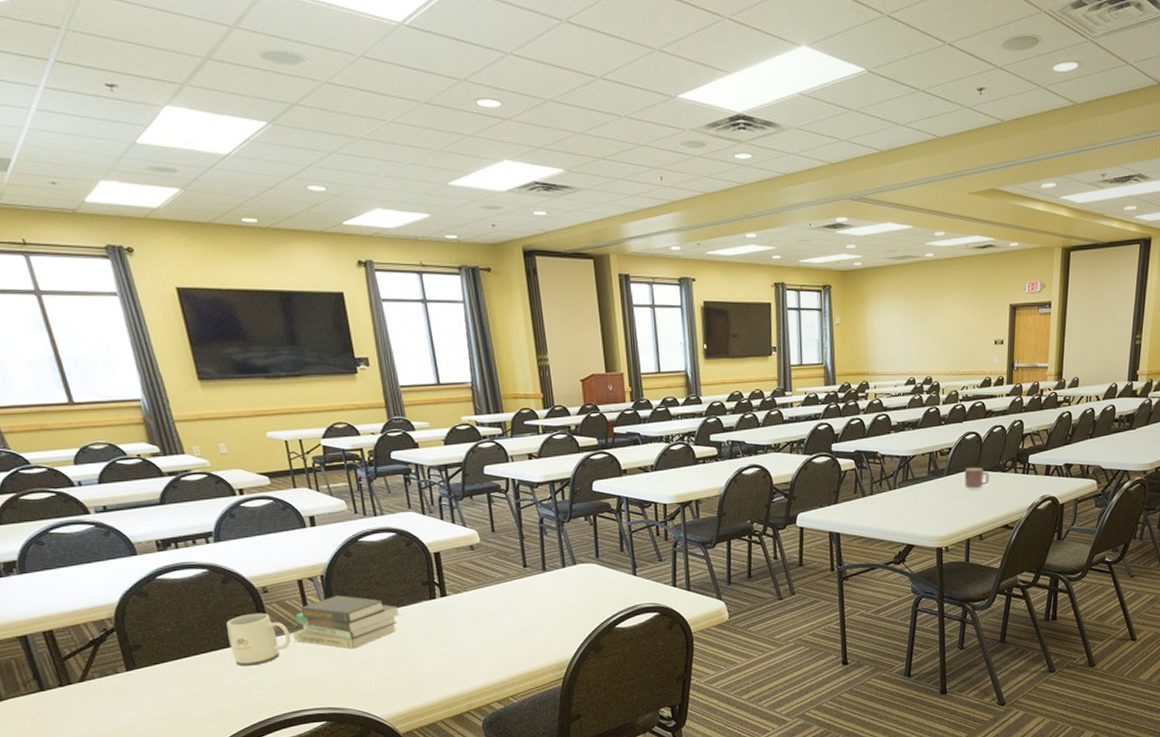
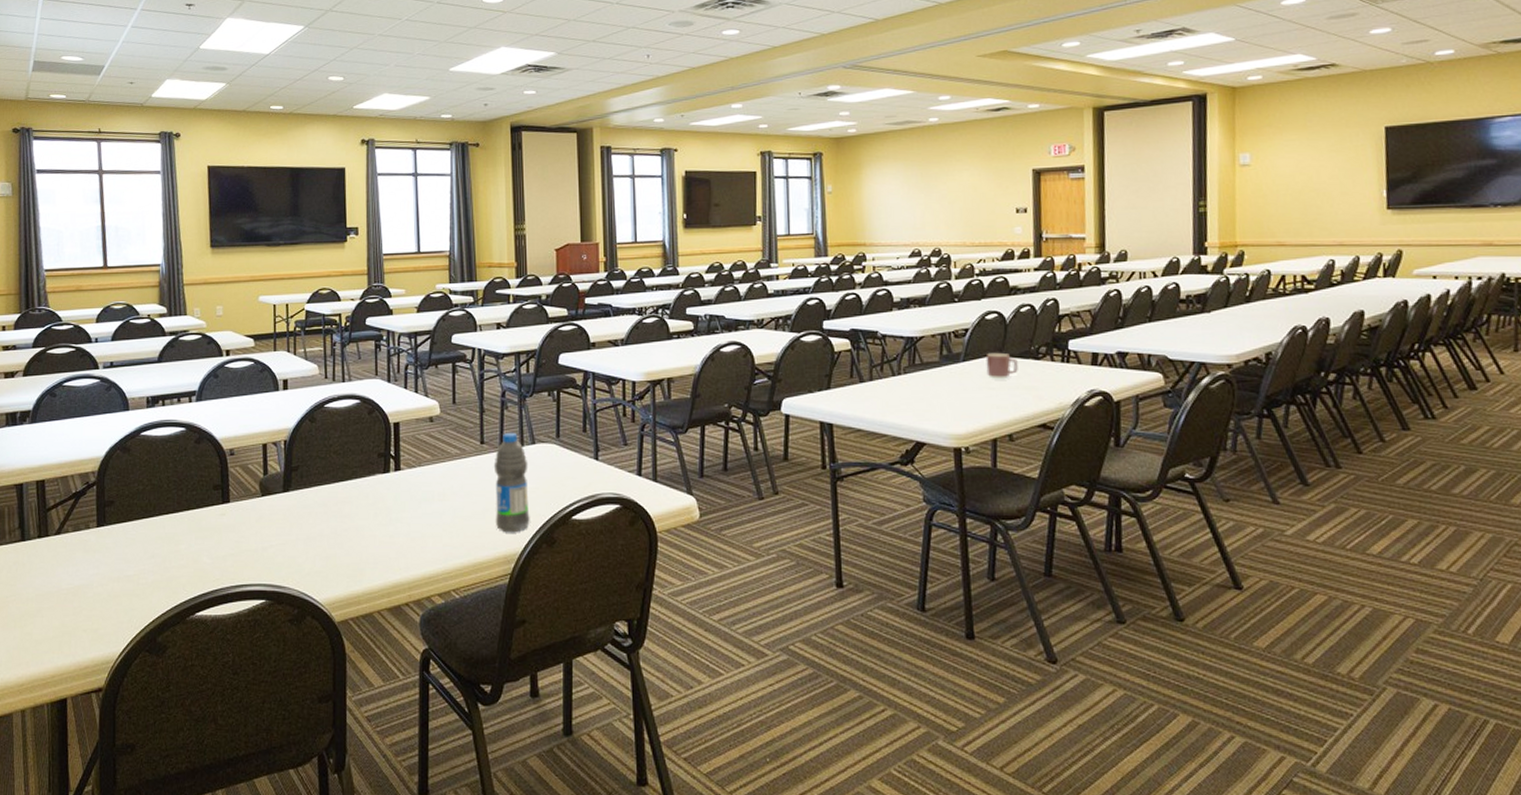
mug: present [226,613,292,666] -> none [190,476,247,531]
books: present [293,595,400,649] -> none [250,462,352,521]
water bottle: none [538,555,577,643] -> present [493,432,530,532]

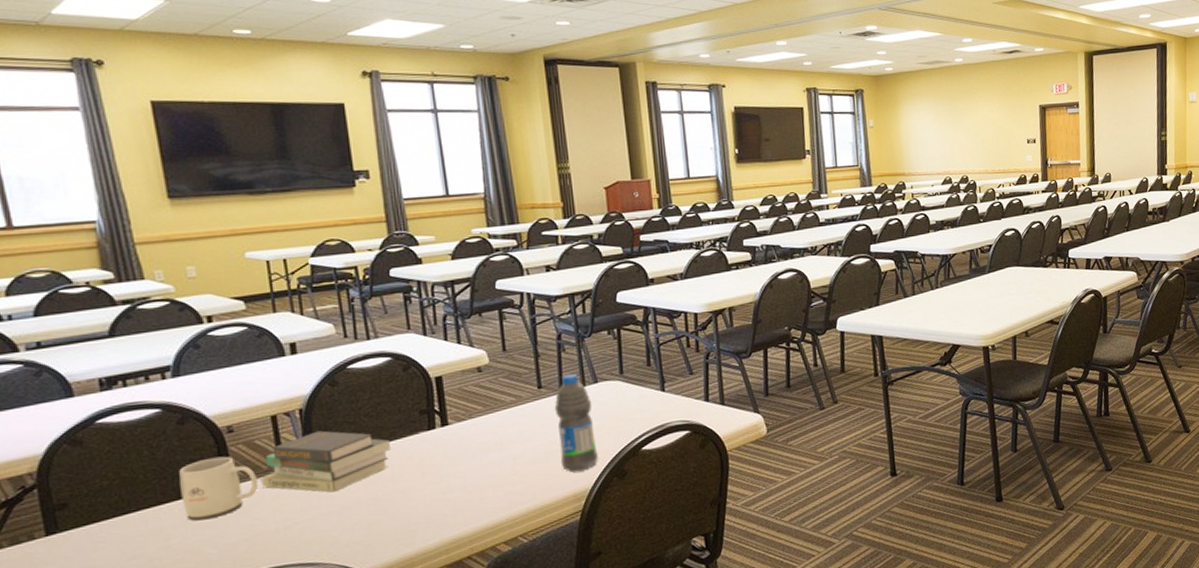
mug: none [190,476,247,531] -> present [178,456,259,521]
books: none [250,462,352,521] -> present [261,430,392,492]
mug: present [985,352,1018,379] -> none [1006,263,1031,286]

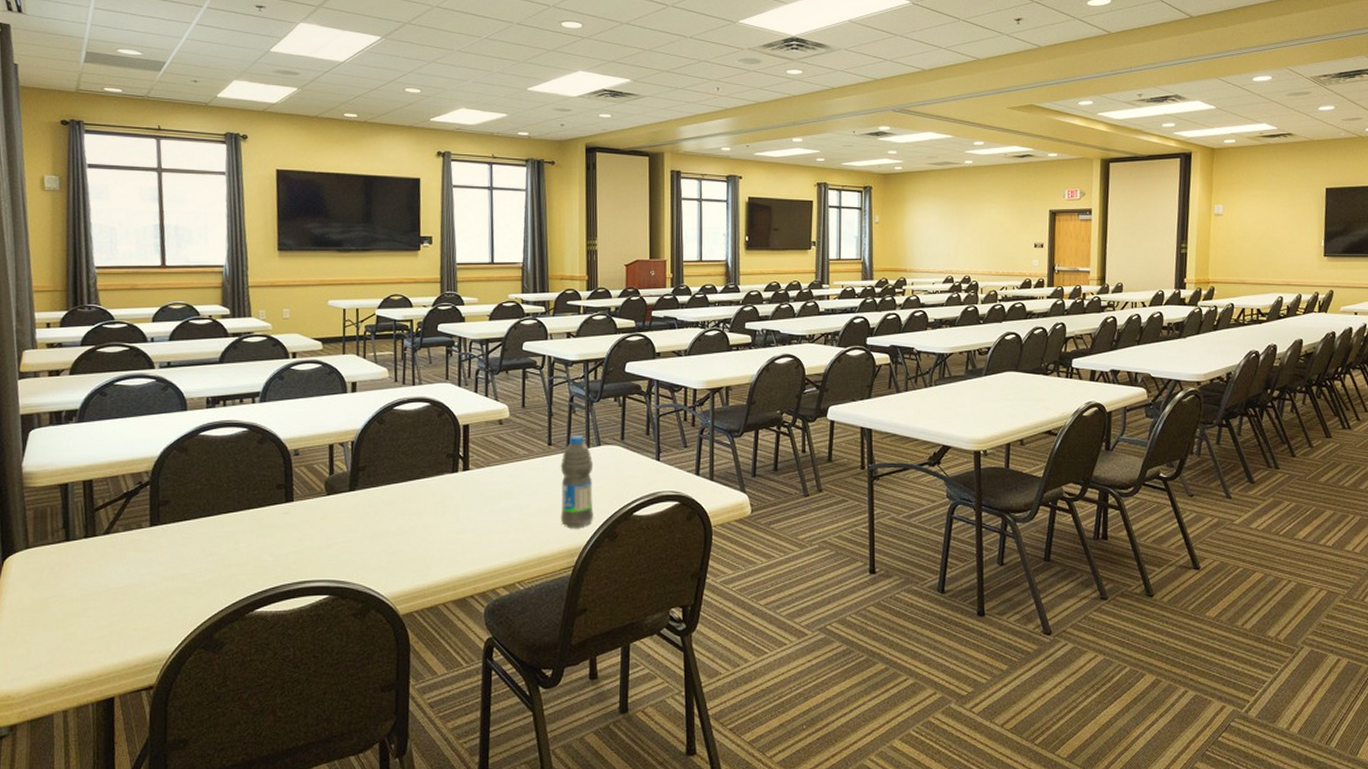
mug: present [178,456,259,521] -> none [251,475,312,530]
books: present [261,430,392,492] -> none [314,462,420,519]

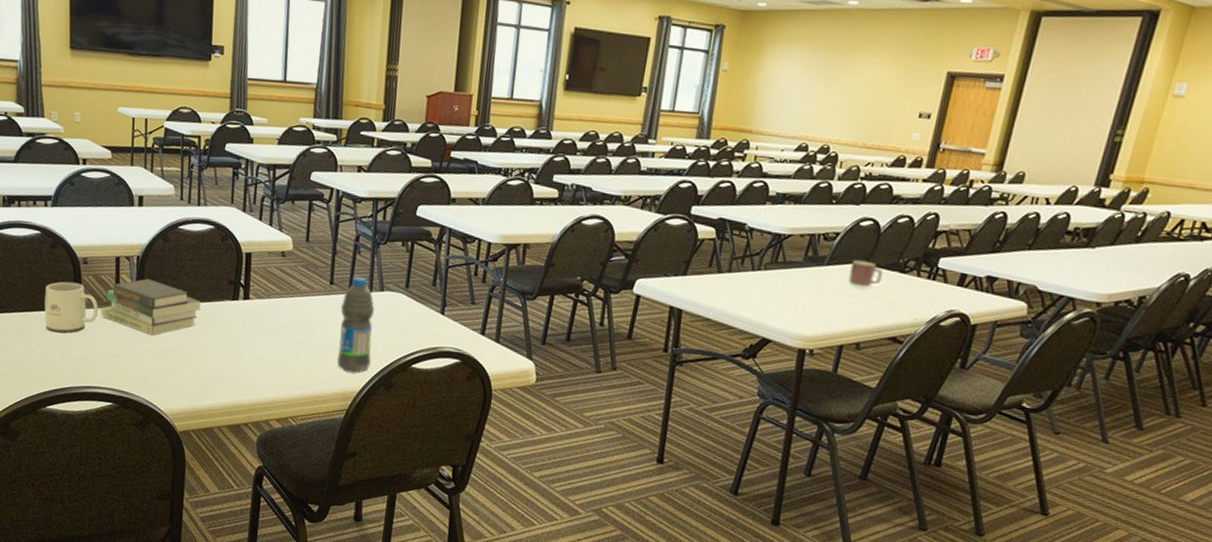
mug: none [251,475,312,530] -> present [43,281,99,333]
books: none [314,462,420,519] -> present [101,278,201,336]
mug: none [1004,368,1030,391] -> present [848,260,883,288]

